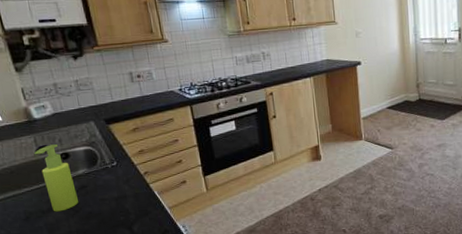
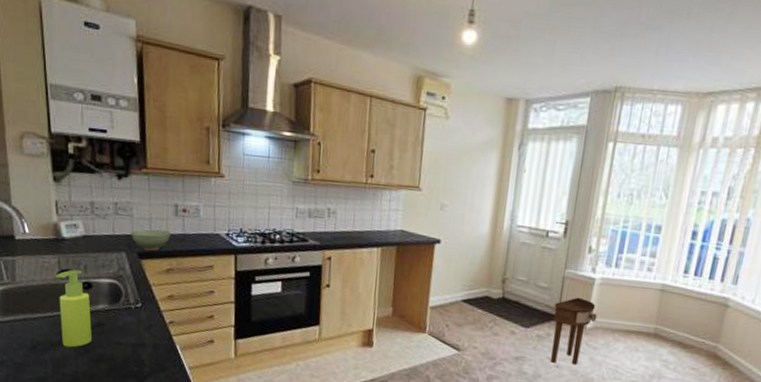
bowl: none [94,96,132,117] -> present [130,229,172,251]

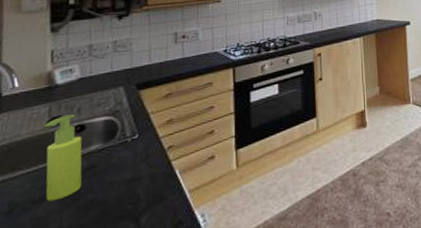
bowl: present [130,229,172,251] -> none [128,58,172,81]

